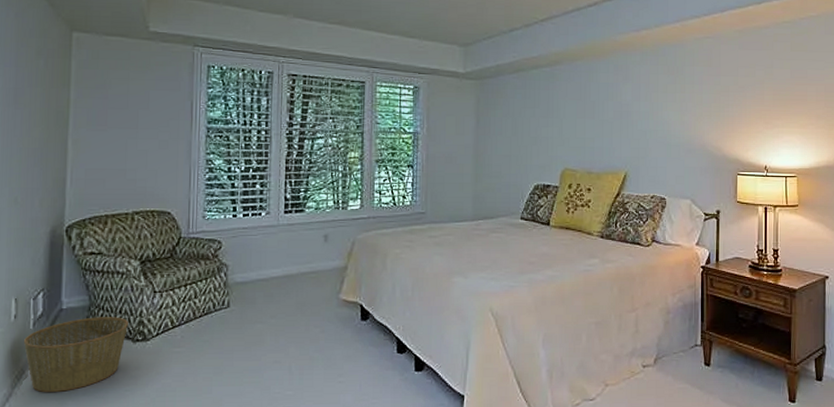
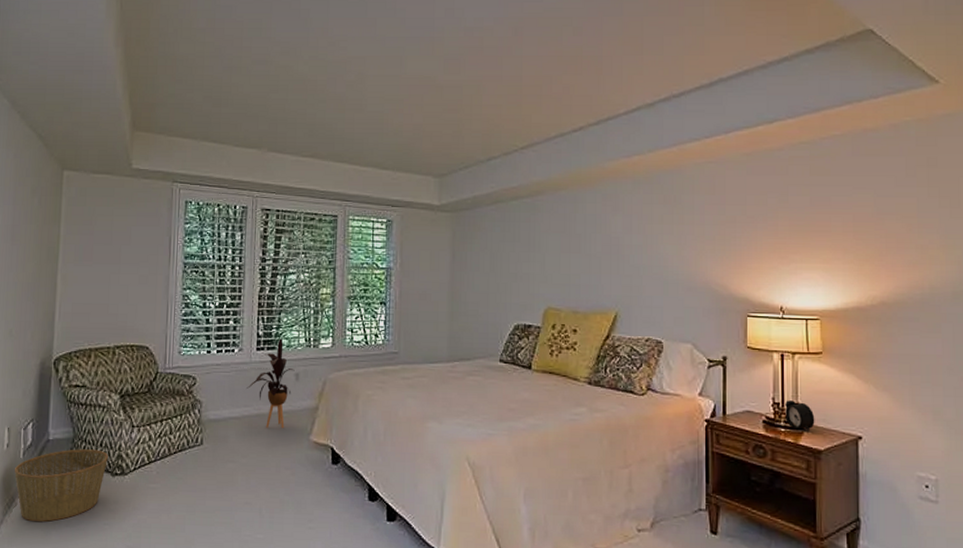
house plant: none [274,201,323,289] -> present [247,338,295,429]
alarm clock: none [767,247,791,273] -> present [785,400,815,431]

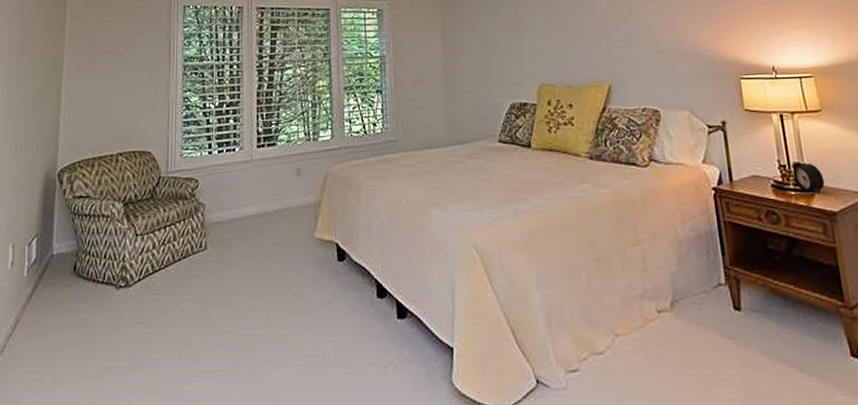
basket: present [15,449,109,522] -> none [18,262,113,344]
house plant: present [247,338,295,429] -> none [249,134,296,228]

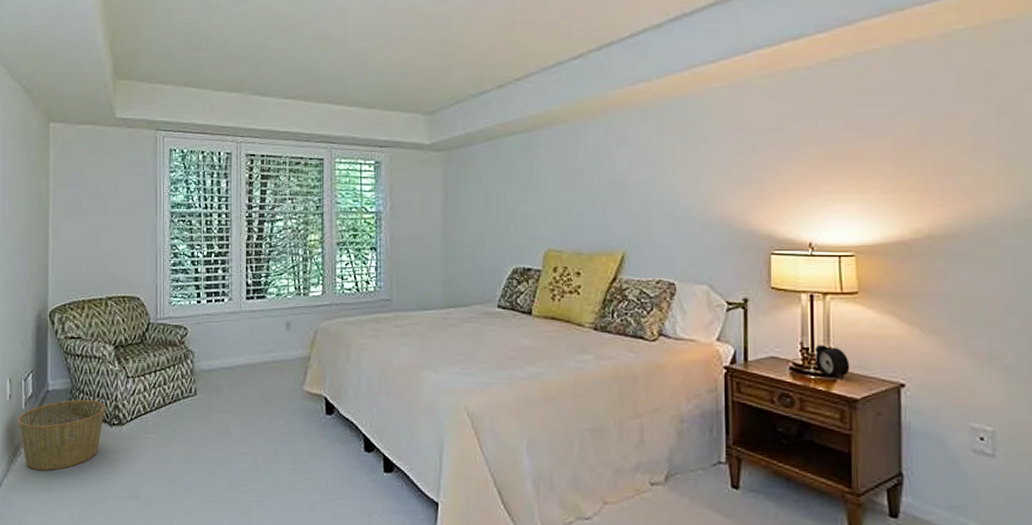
basket: none [18,262,113,344] -> present [18,399,106,471]

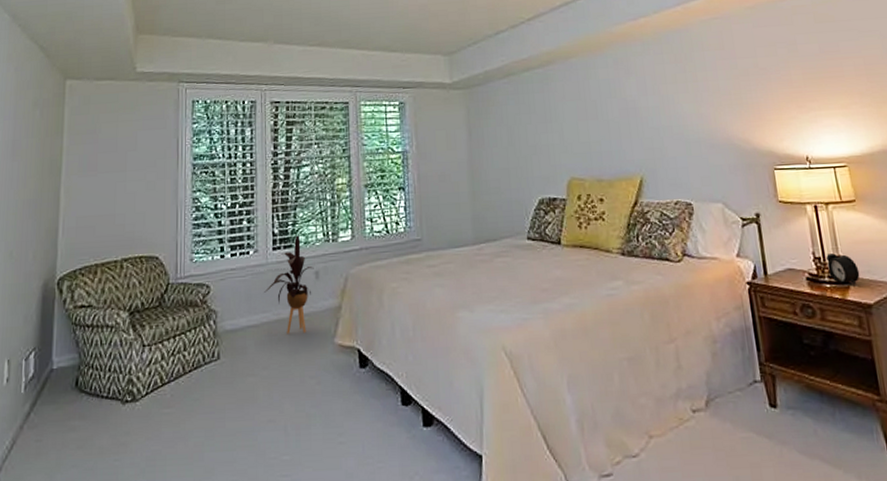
basket: present [18,399,106,471] -> none [15,375,118,466]
house plant: none [238,287,285,379] -> present [264,235,314,334]

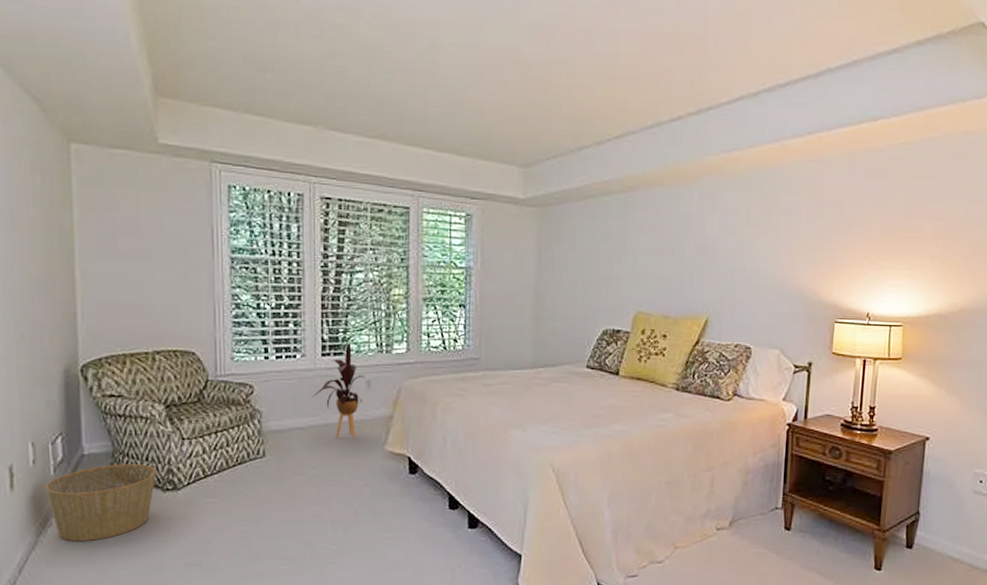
basket: none [15,375,118,466] -> present [45,464,157,542]
alarm clock: present [826,253,860,285] -> none [862,404,889,433]

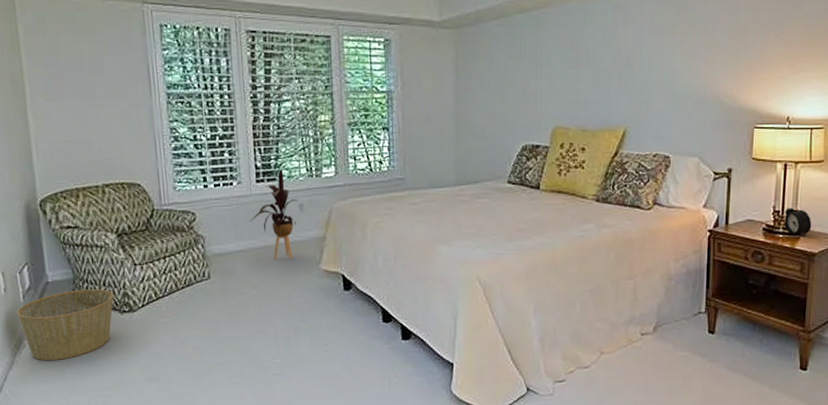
alarm clock: none [862,404,889,433] -> present [784,208,812,236]

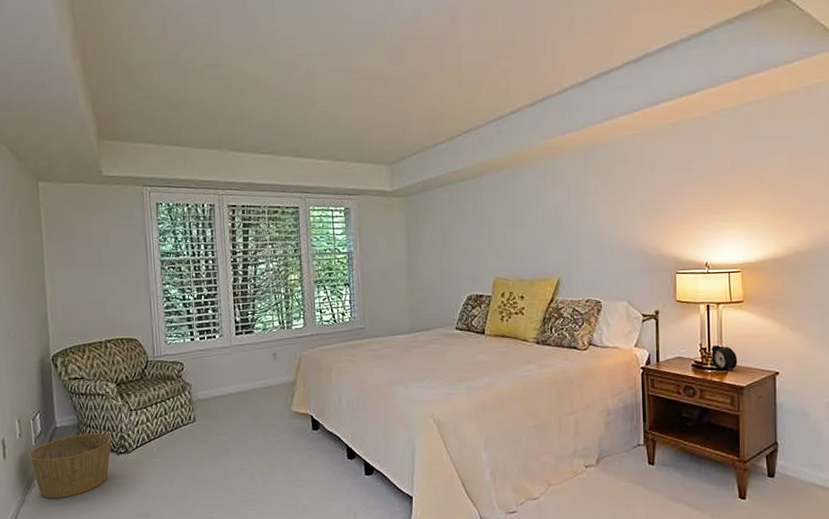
house plant: present [250,169,298,259] -> none [230,323,272,403]

